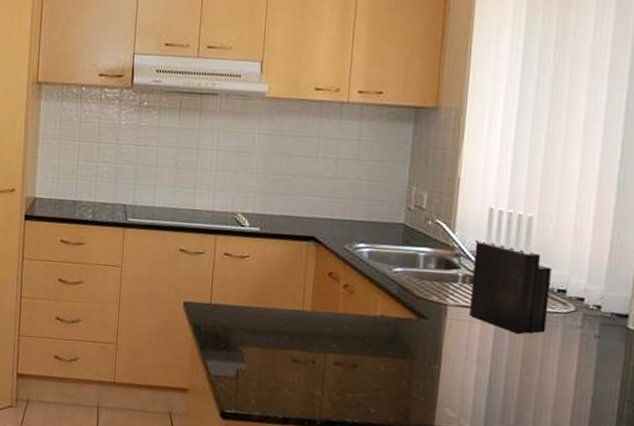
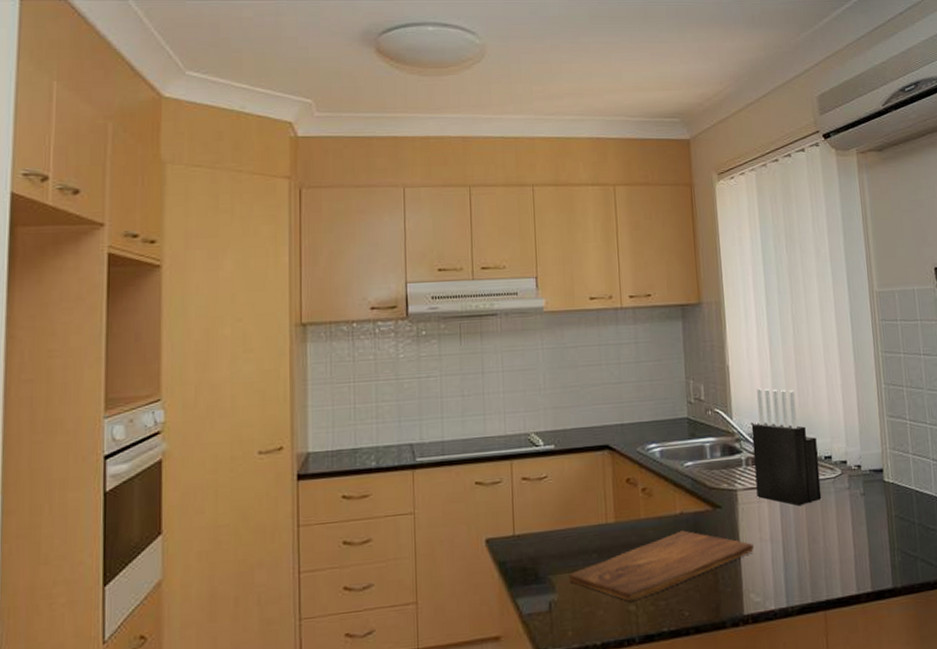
cutting board: none [259,332,457,387] -> present [570,530,754,602]

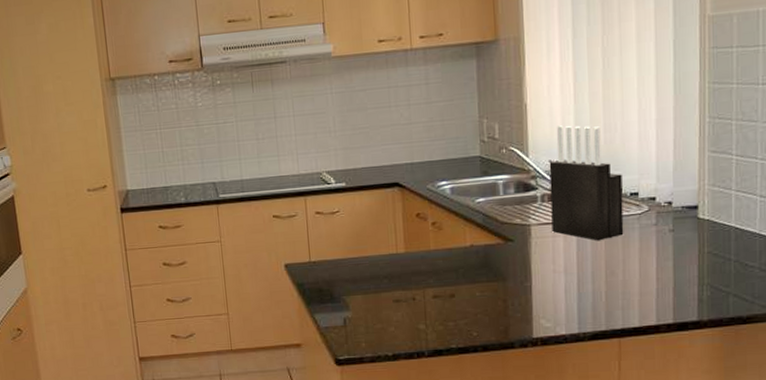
cutting board: present [570,530,754,602] -> none [362,261,546,321]

